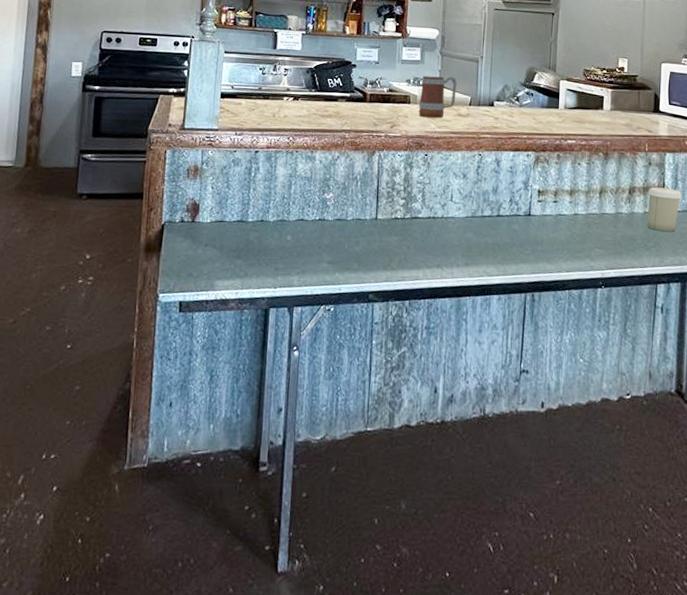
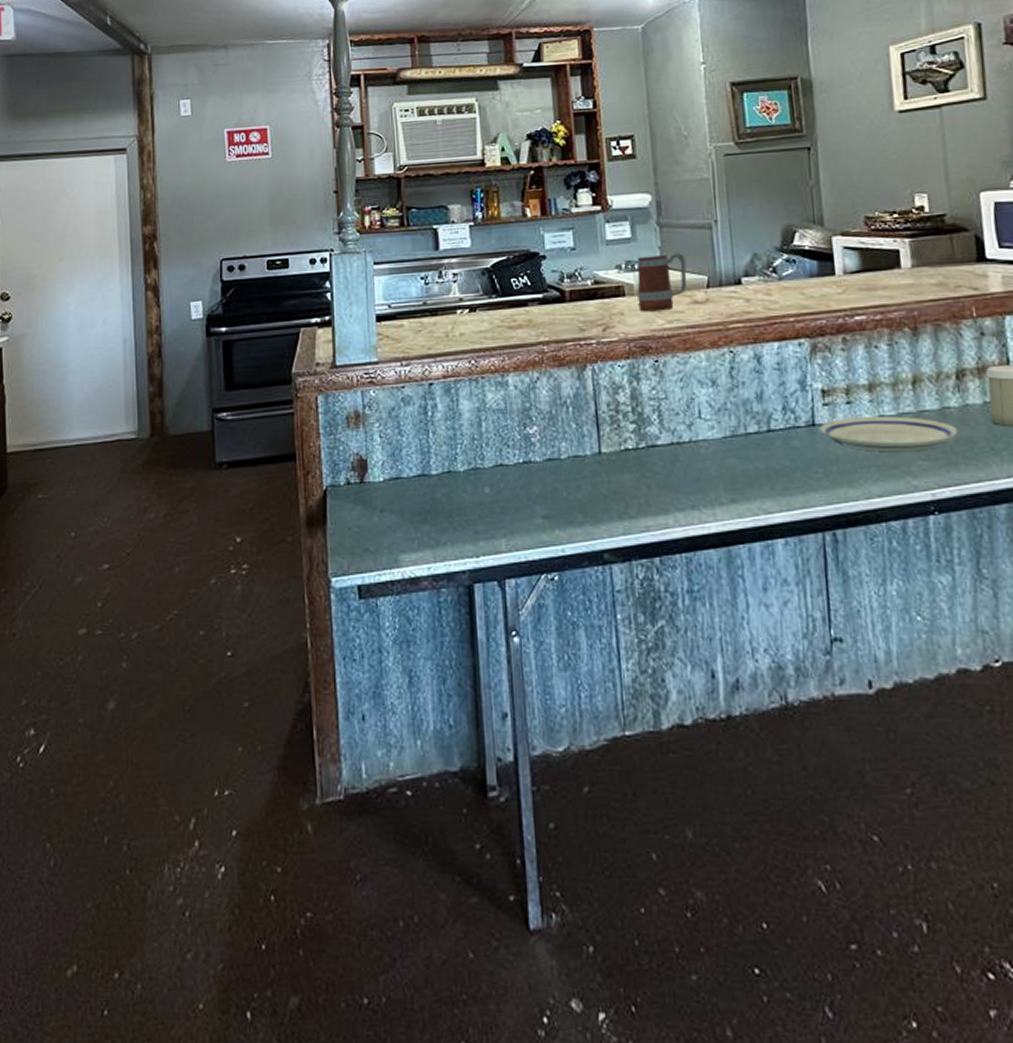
plate: none [533,212,625,242] -> present [820,416,958,453]

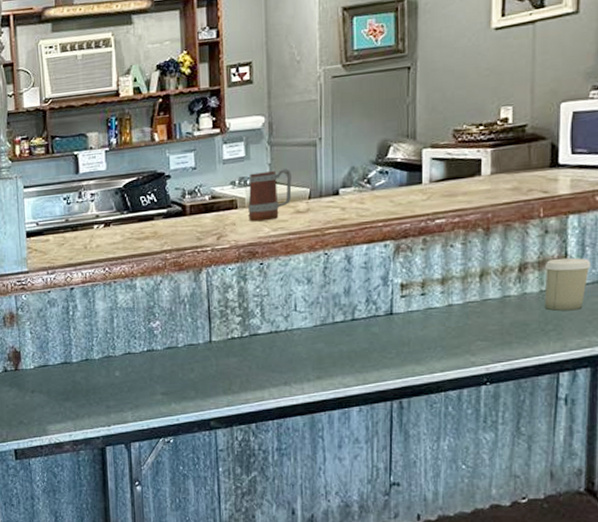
plate: present [820,416,958,453] -> none [396,304,515,335]

